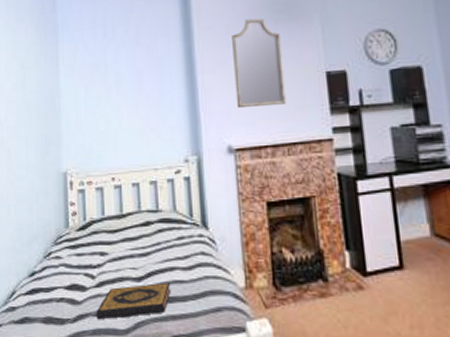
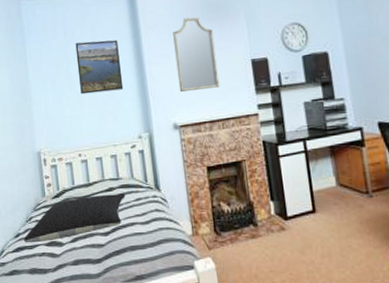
pillow: none [39,229,166,285] -> present [23,193,126,243]
hardback book: present [96,282,171,320] -> none [73,234,133,268]
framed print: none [116,42,170,106] -> present [75,39,124,95]

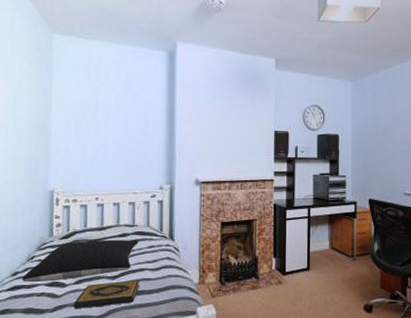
hardback book: none [73,234,133,268] -> present [74,279,140,309]
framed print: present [75,39,124,95] -> none [106,88,152,141]
home mirror: present [173,17,220,92] -> none [205,83,244,151]

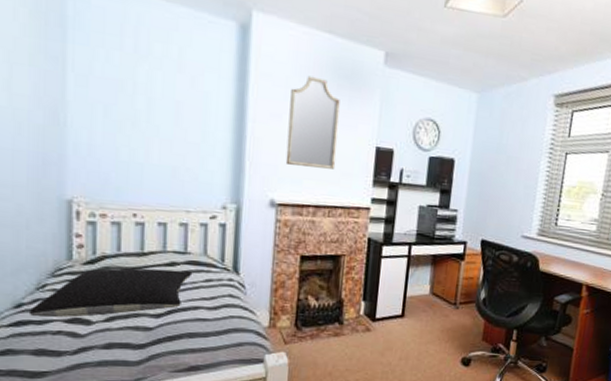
hardback book: present [74,279,140,309] -> none [103,319,193,352]
home mirror: none [205,83,244,151] -> present [285,75,340,169]

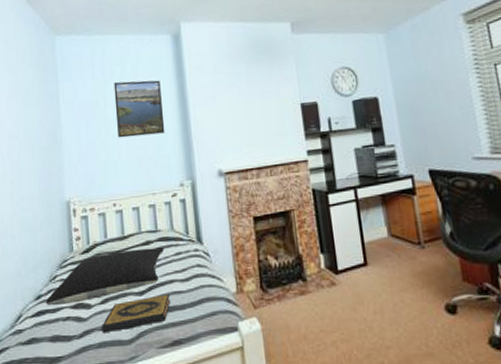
hardback book: none [103,319,193,352] -> present [102,293,171,334]
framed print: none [148,64,215,144] -> present [114,80,165,138]
home mirror: present [285,75,340,169] -> none [219,58,269,136]

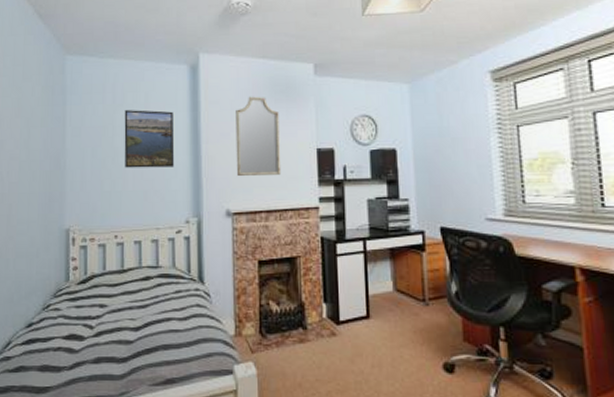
pillow: present [45,247,165,306] -> none [36,284,164,335]
hardback book: present [102,293,171,334] -> none [93,331,167,367]
home mirror: none [219,58,269,136] -> present [236,96,281,176]

